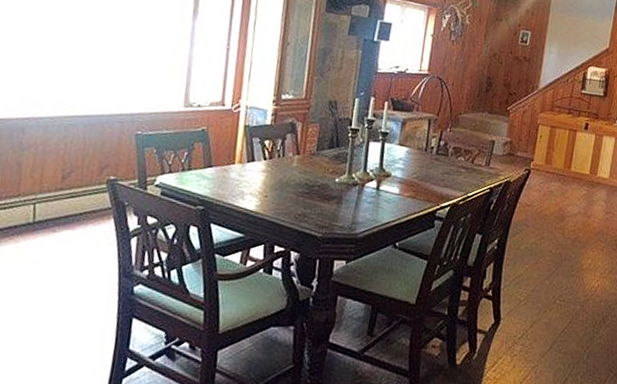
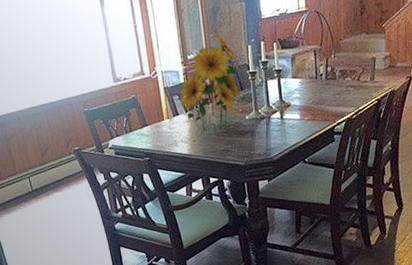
flower bouquet: none [260,74,341,194] -> present [179,31,241,135]

